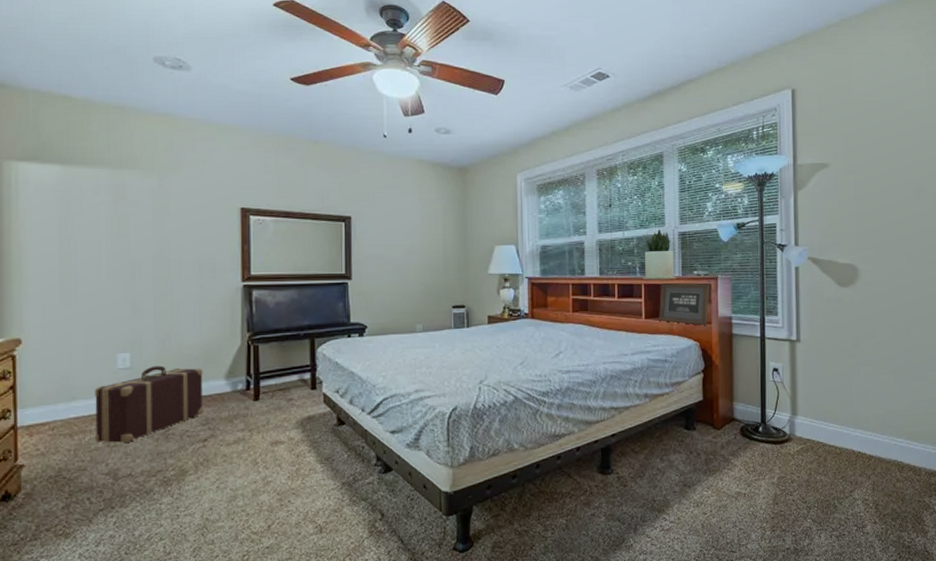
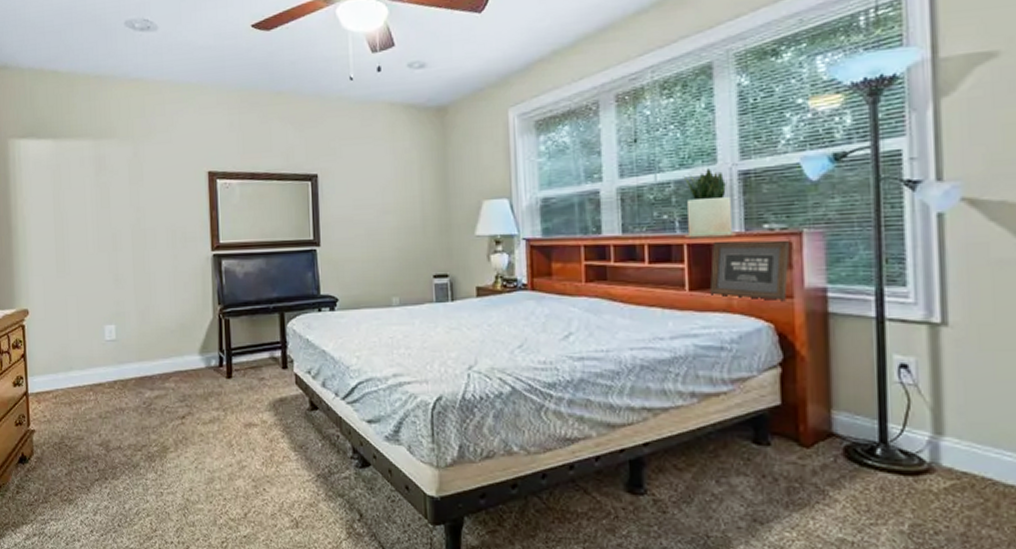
suitcase: present [95,365,204,443] -> none [88,338,181,415]

